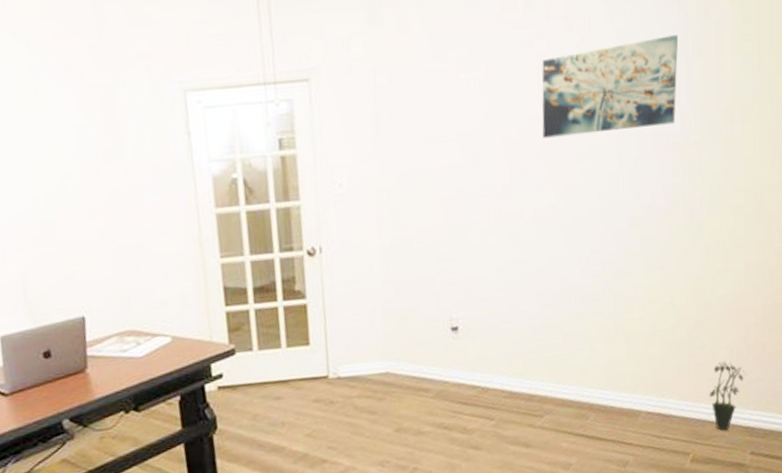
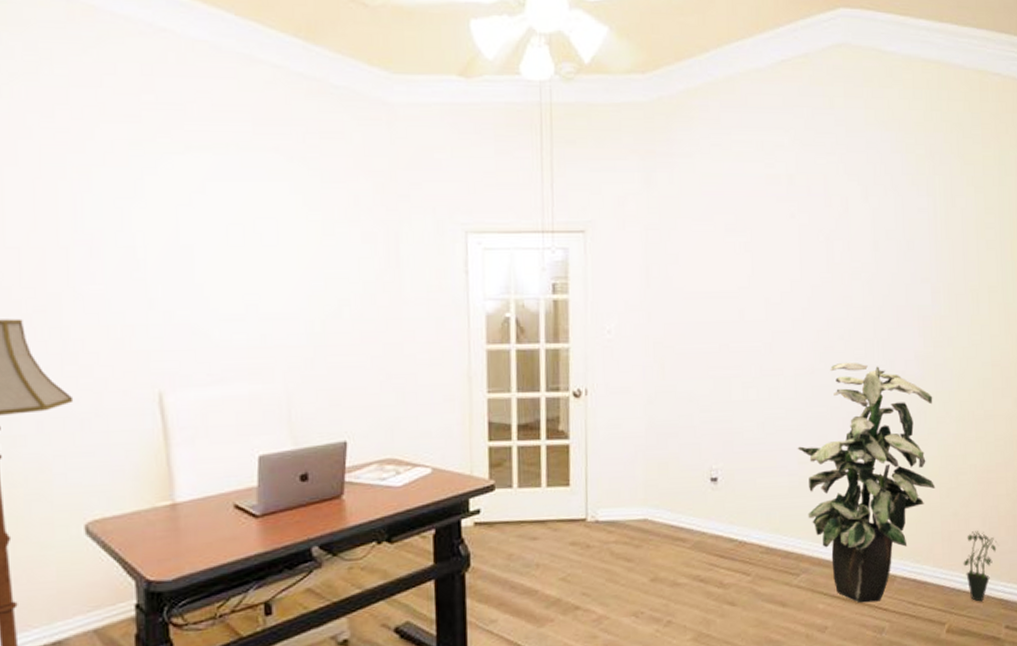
indoor plant: none [539,198,682,440] -> present [797,362,936,604]
wall art: present [542,35,679,138] -> none [802,218,928,302]

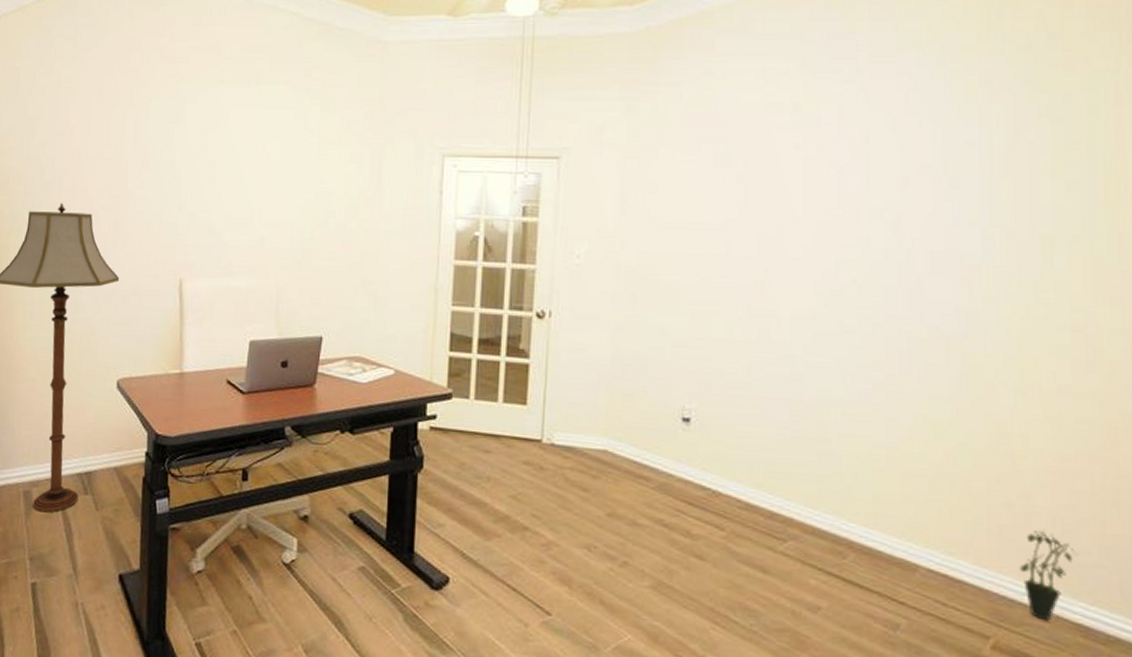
indoor plant: present [797,362,936,604] -> none [790,309,981,592]

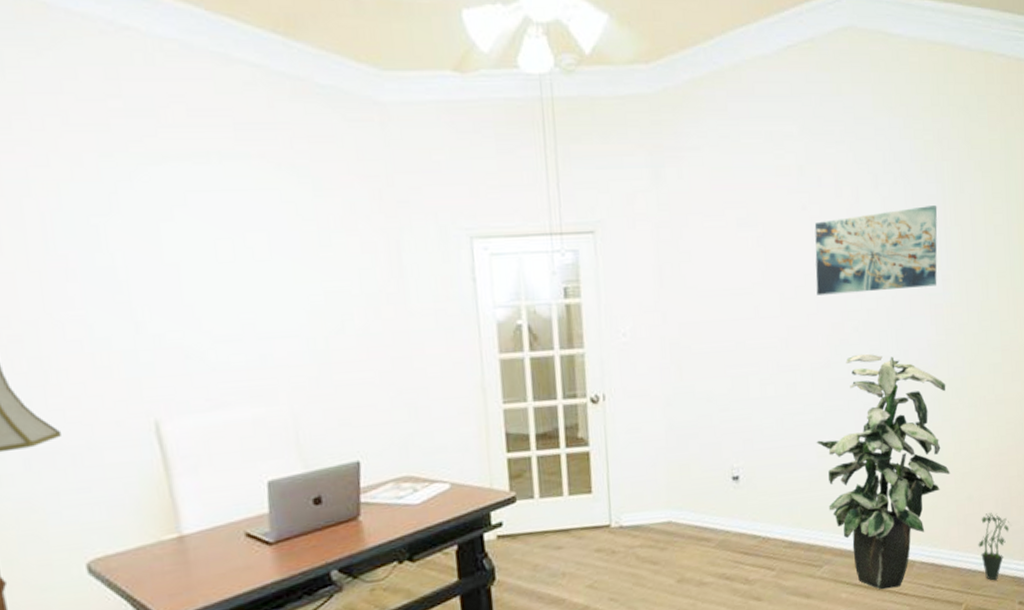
indoor plant: none [790,309,981,592] -> present [816,353,951,590]
wall art: none [805,153,980,244] -> present [814,205,938,296]

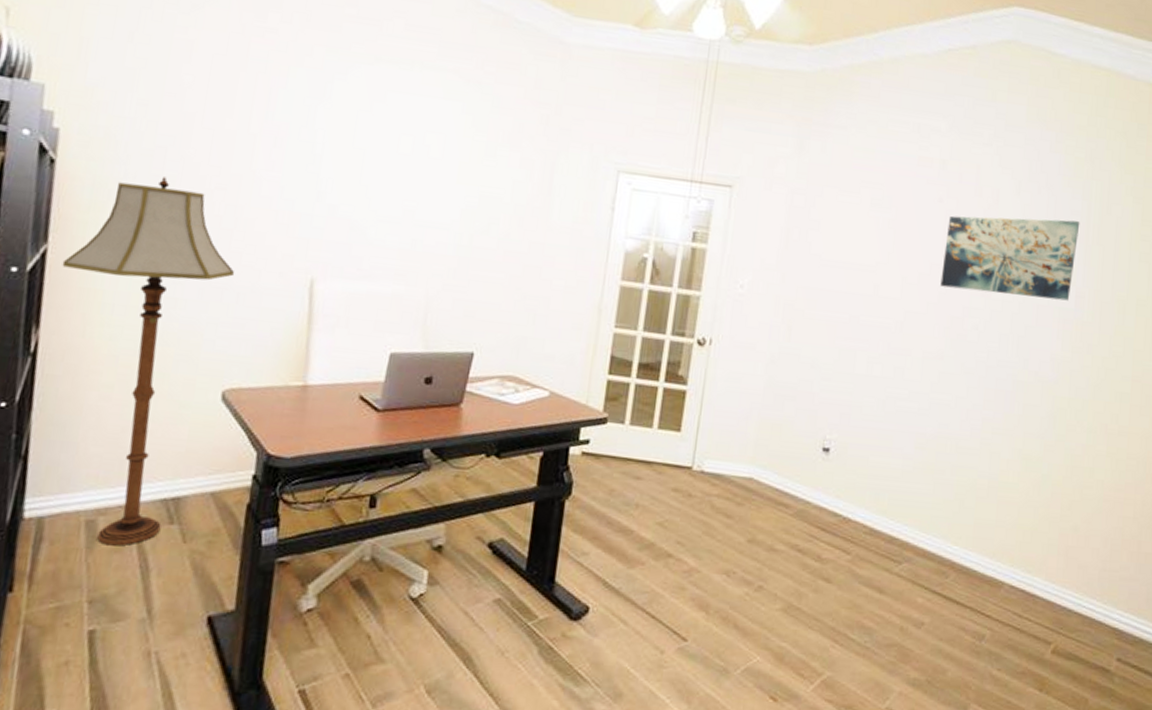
indoor plant: present [816,353,951,590] -> none [916,353,1065,607]
potted plant: present [978,513,1009,581] -> none [1078,550,1117,627]

